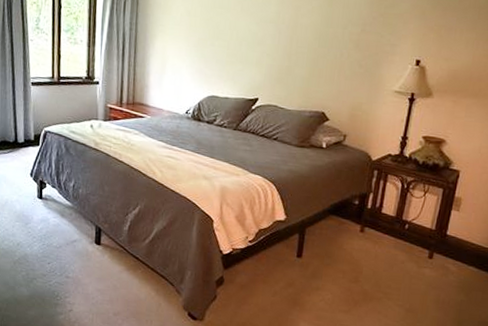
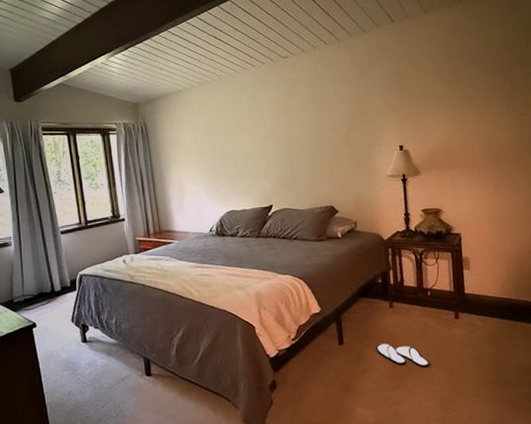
slippers: none [335,265,389,299] -> present [376,343,430,368]

